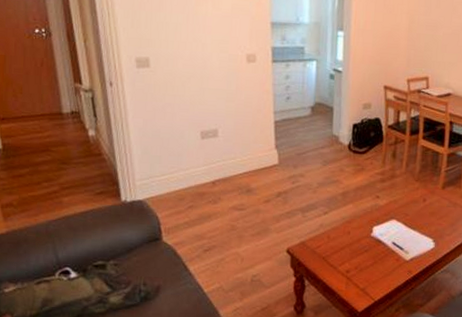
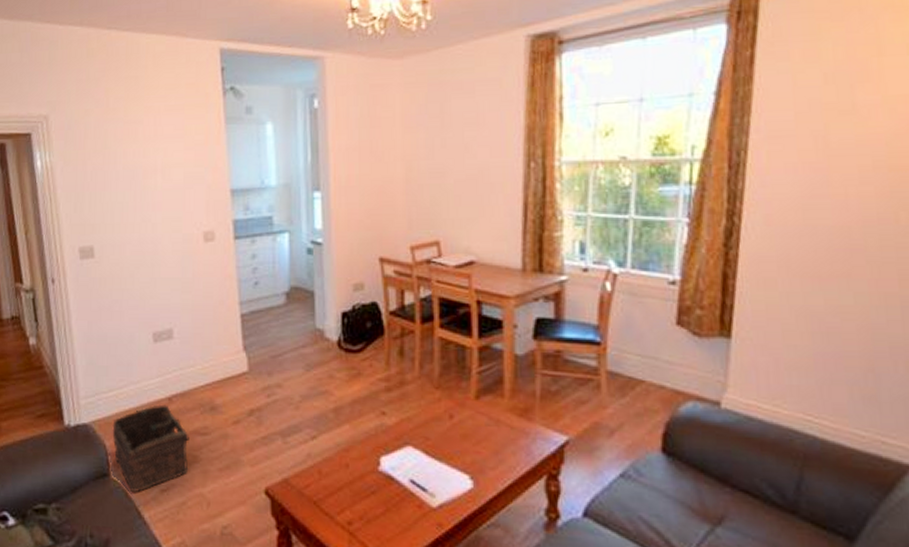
basket: none [163,187,229,252] -> present [112,404,189,493]

